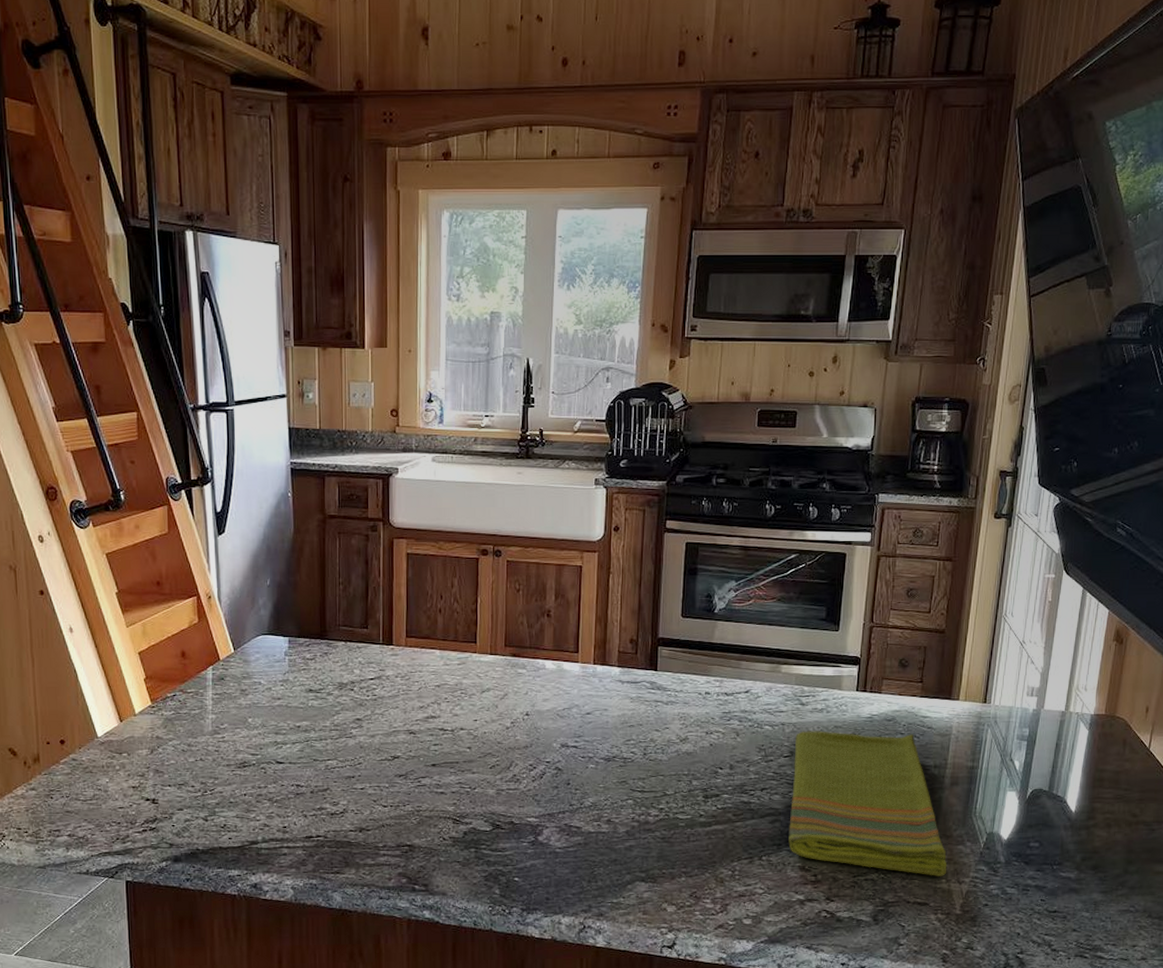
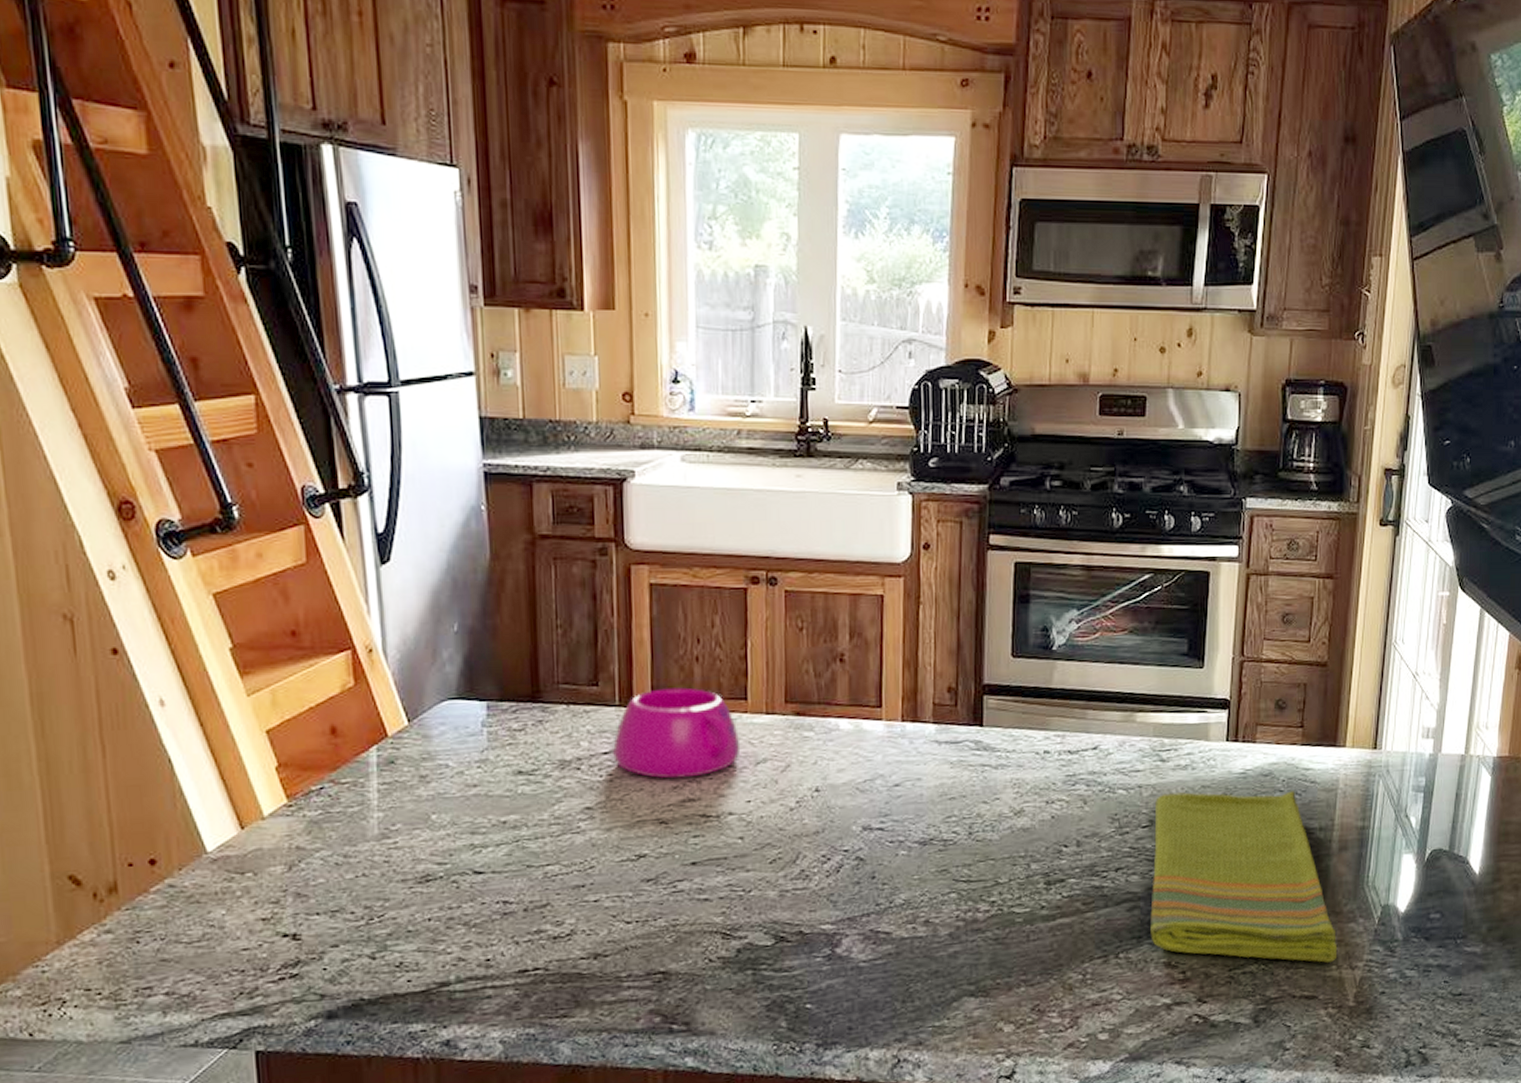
bowl: none [377,632,471,700] -> present [613,687,741,779]

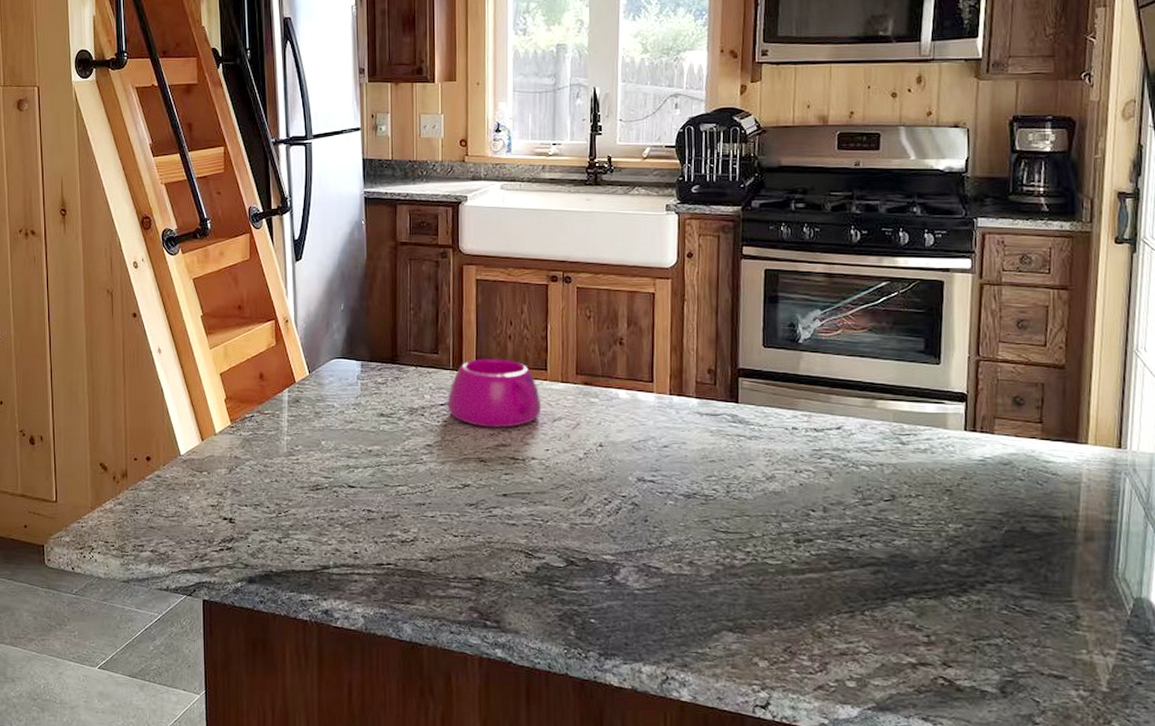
dish towel: present [1150,791,1338,963] -> none [894,473,1088,646]

